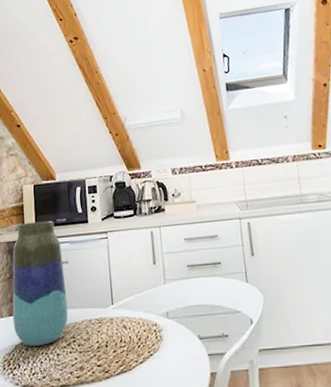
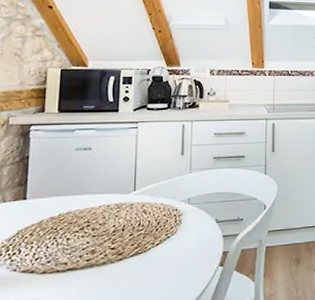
vase: present [12,220,68,346] -> none [17,106,86,231]

